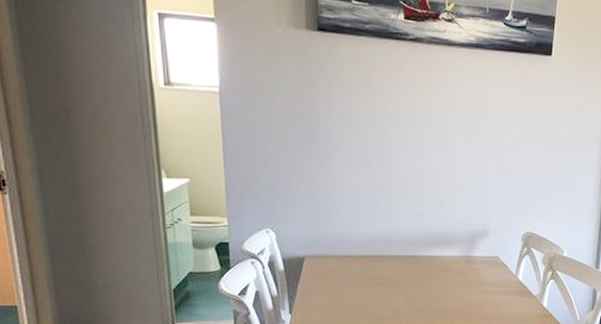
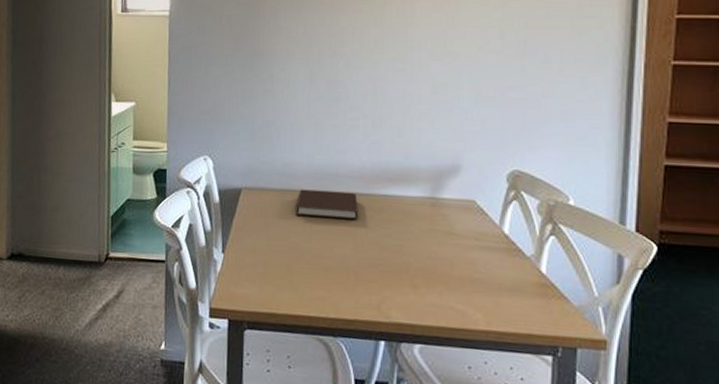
notebook: none [355,254,407,278] -> present [296,189,358,220]

